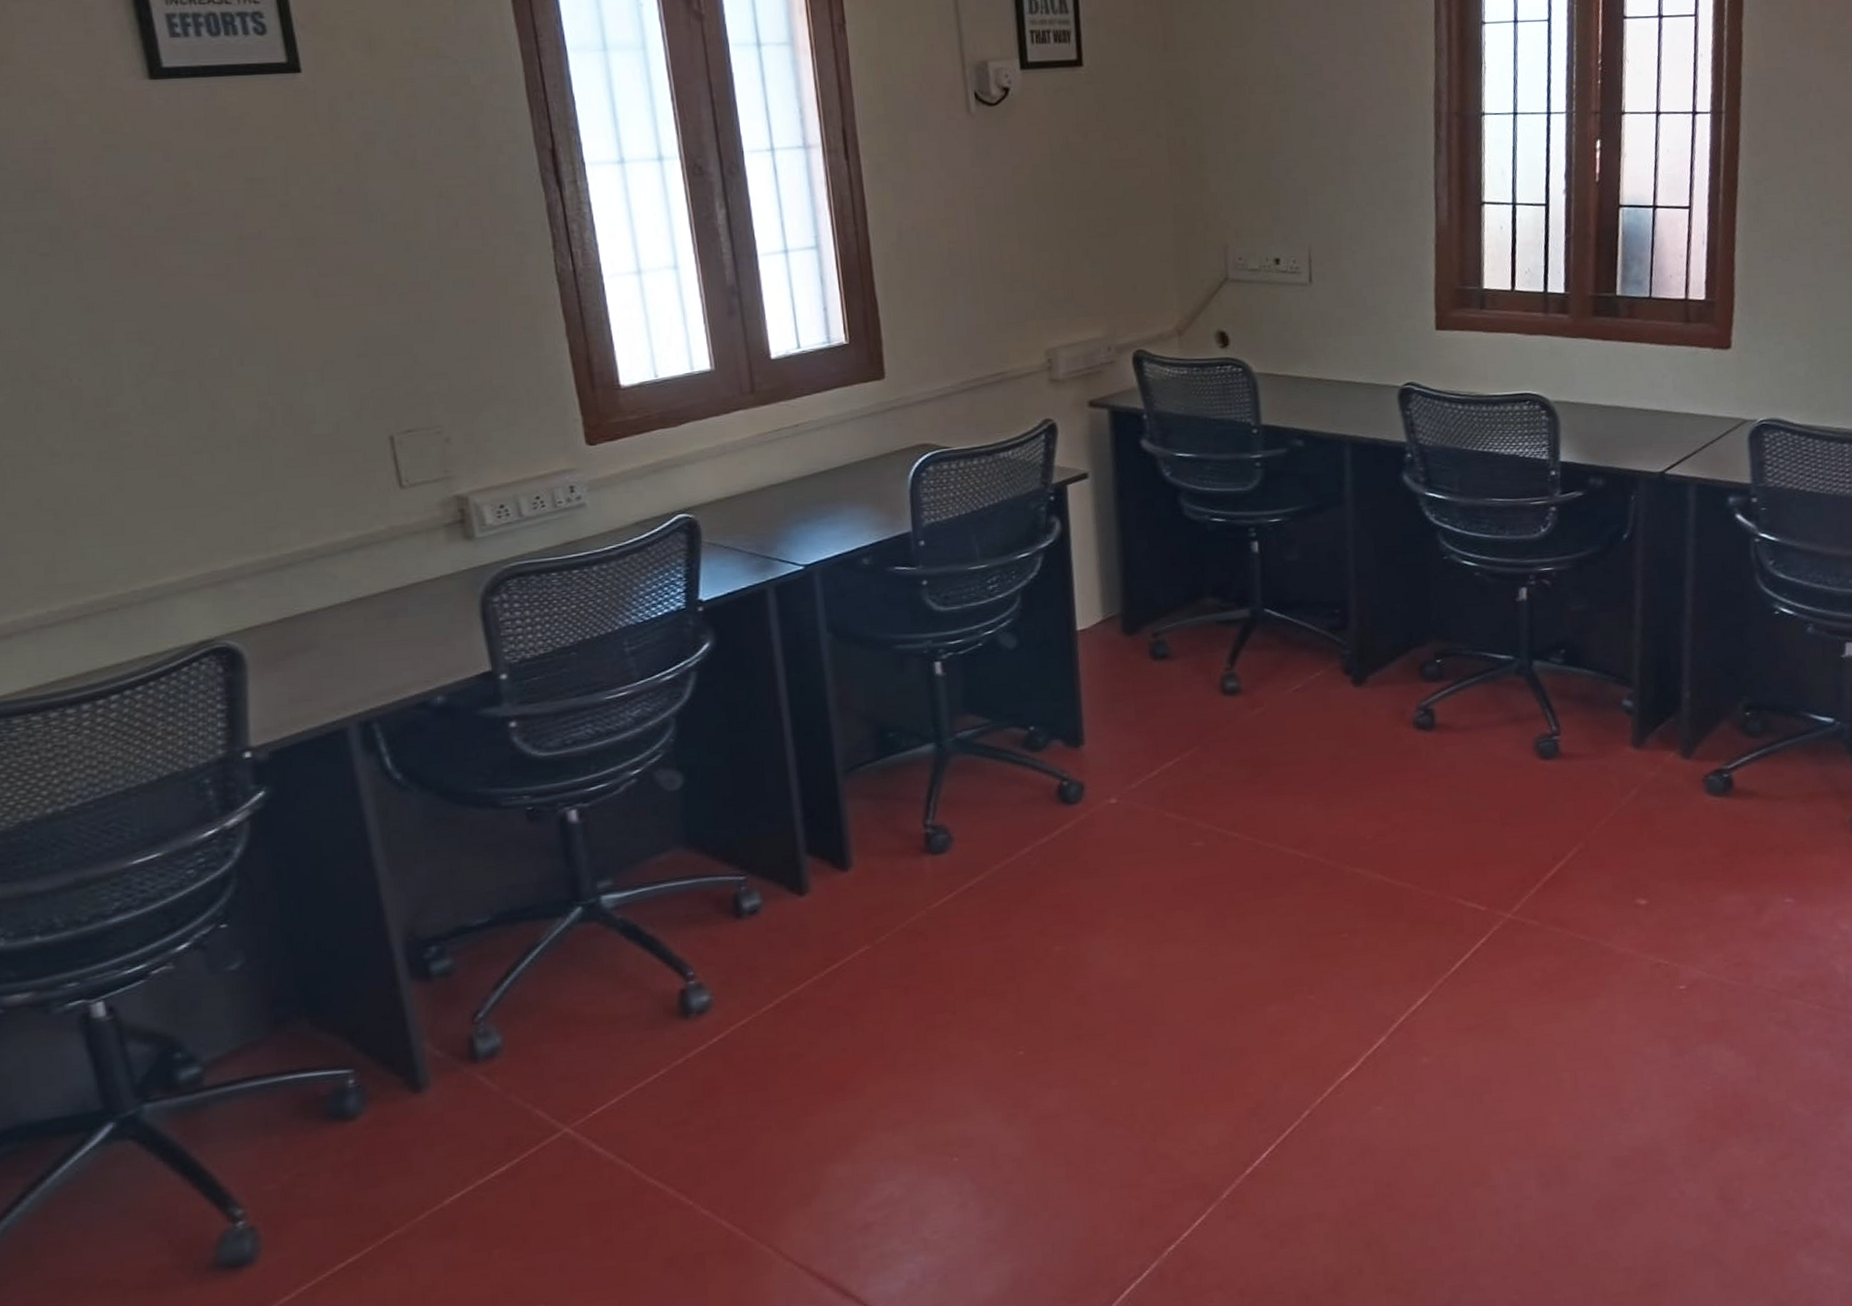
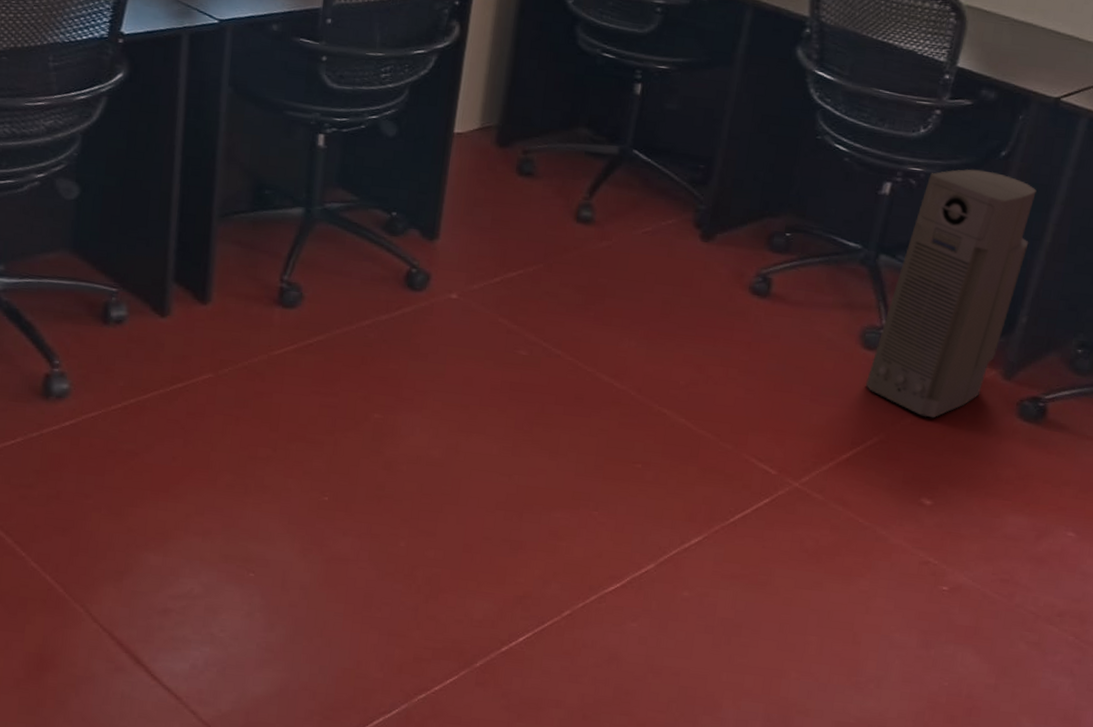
air purifier: none [1551,556,1672,815] -> present [866,169,1037,418]

